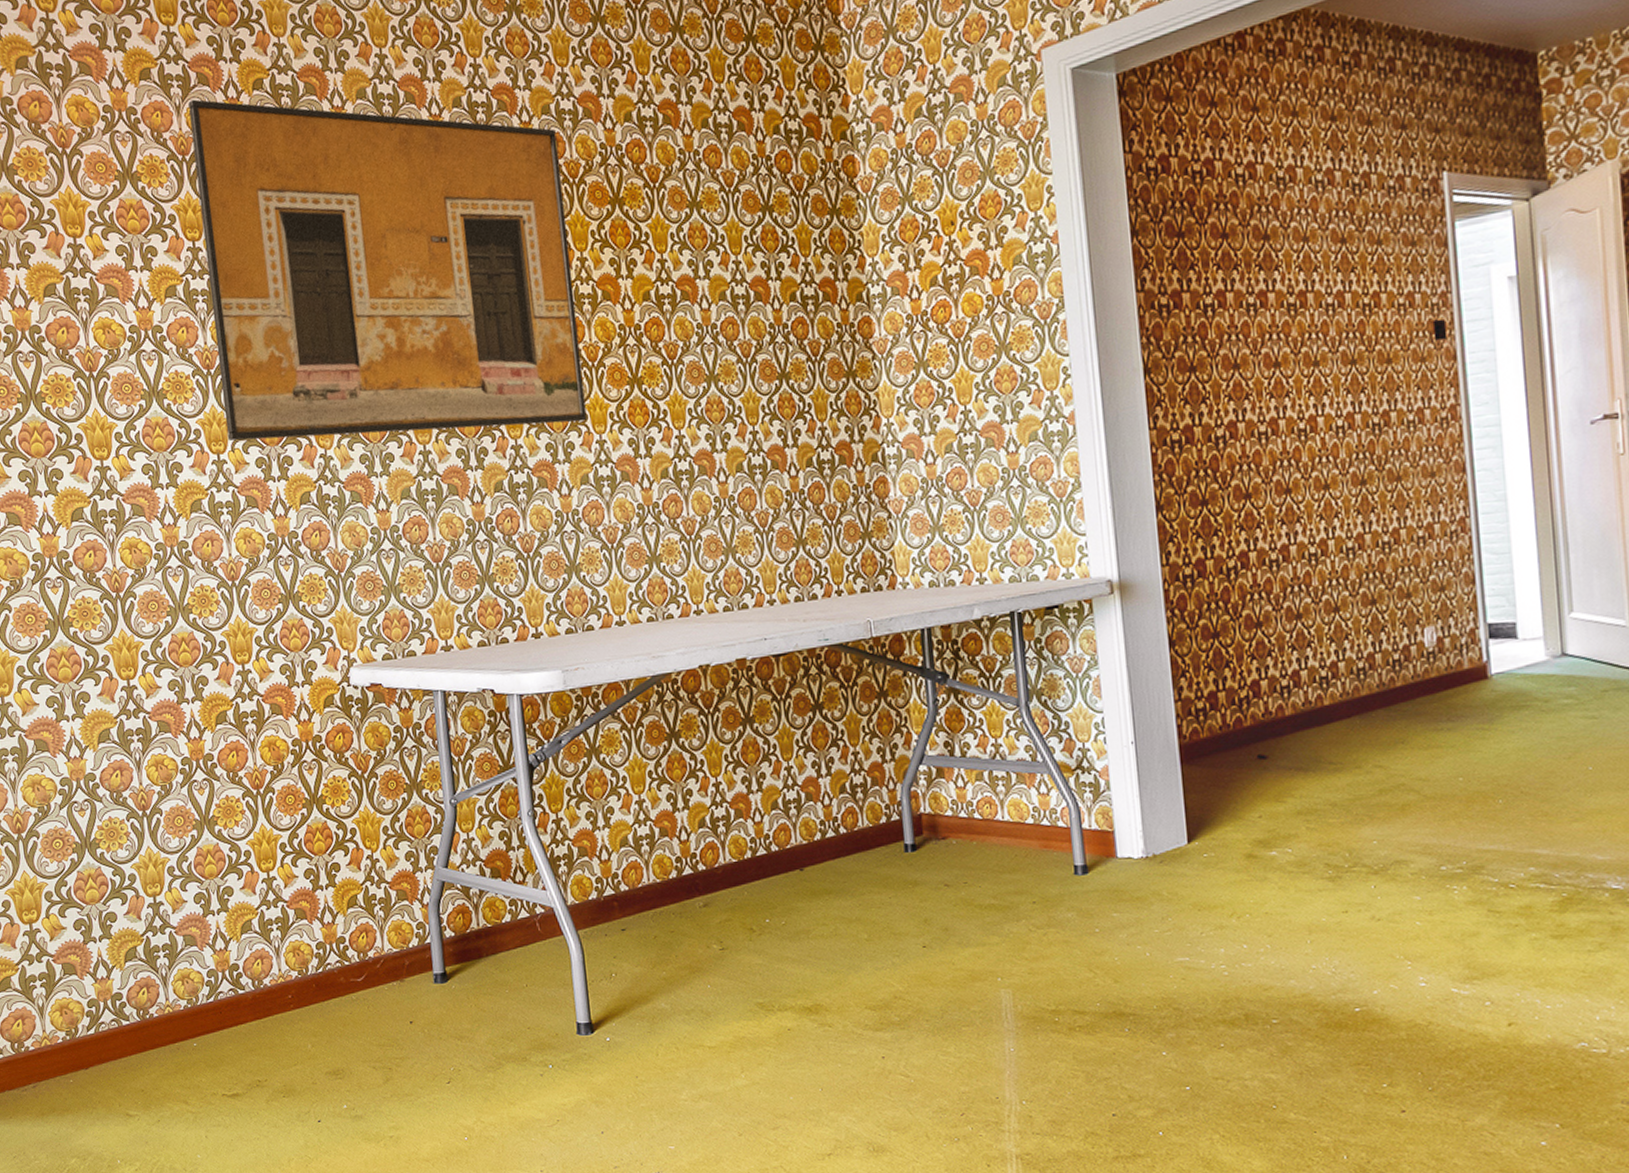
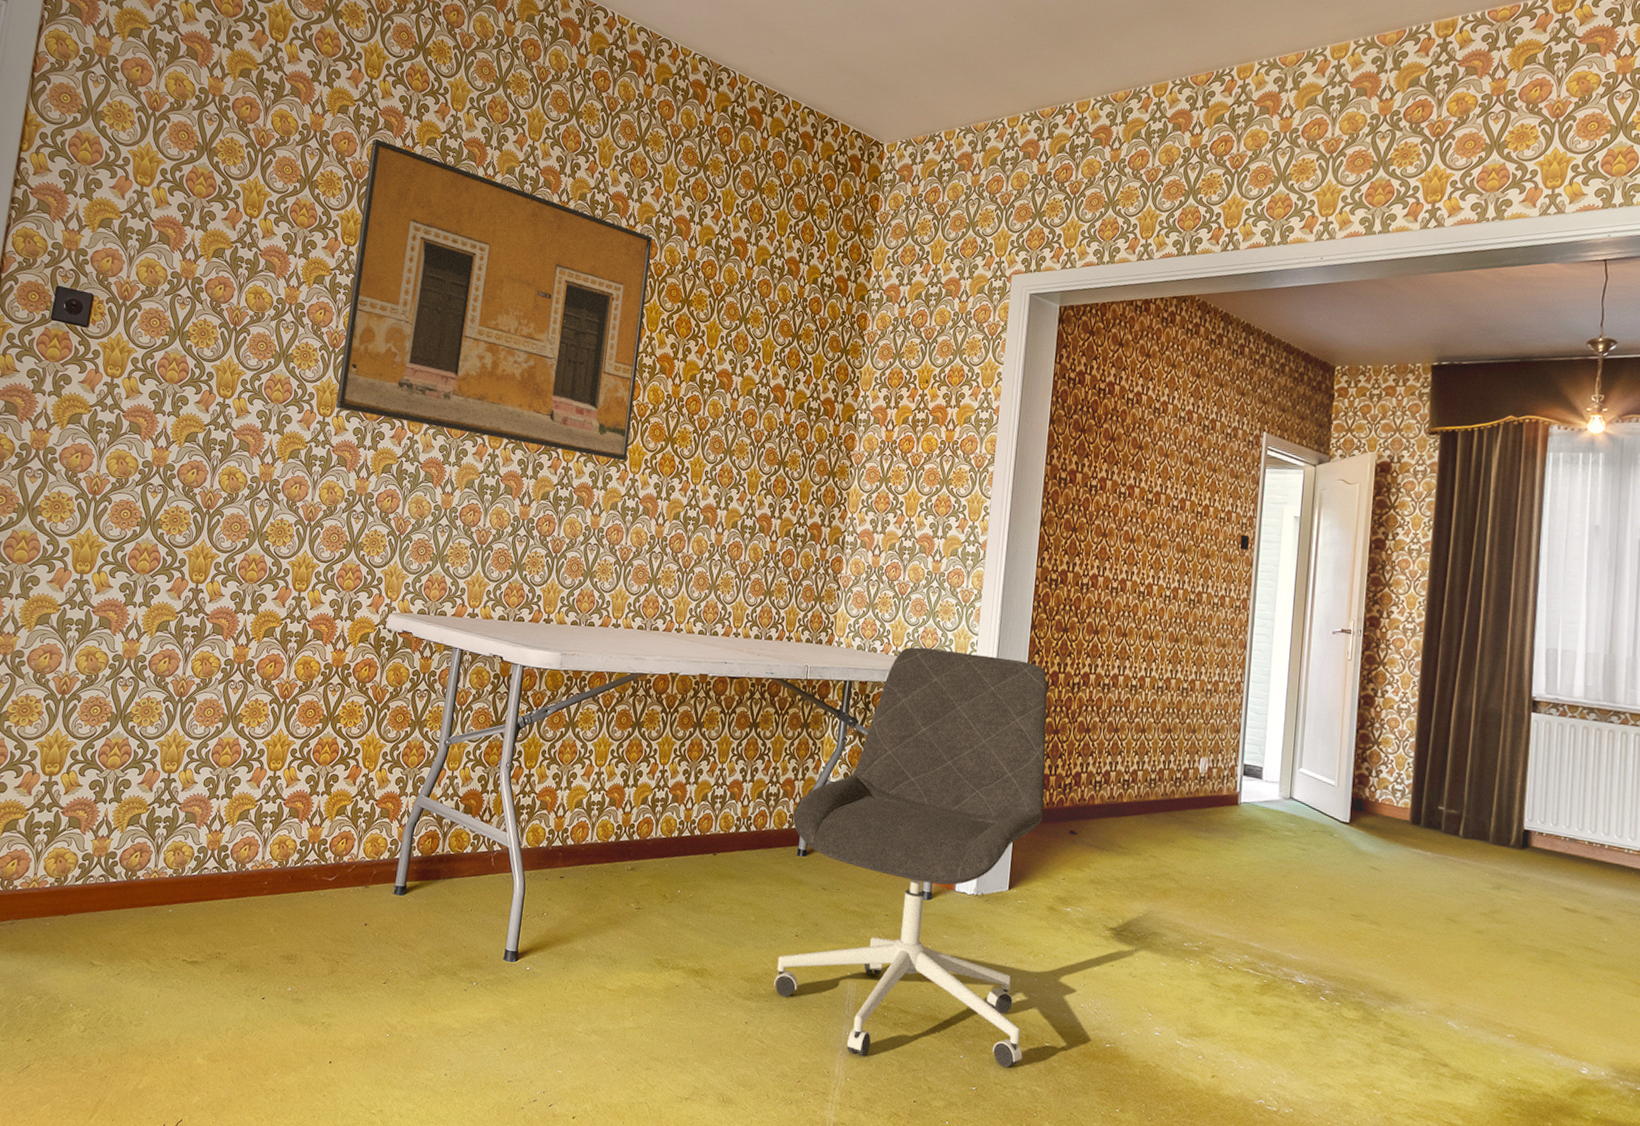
office chair: none [889,554,1245,1074] -> present [774,647,1048,1068]

